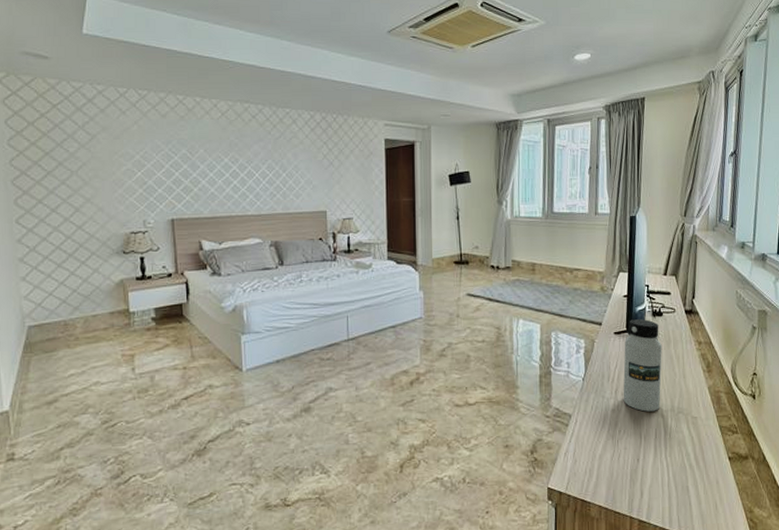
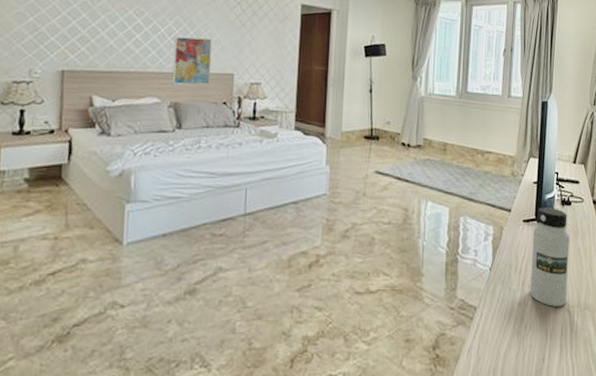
wall art: none [269,179,305,225] -> present [172,35,212,86]

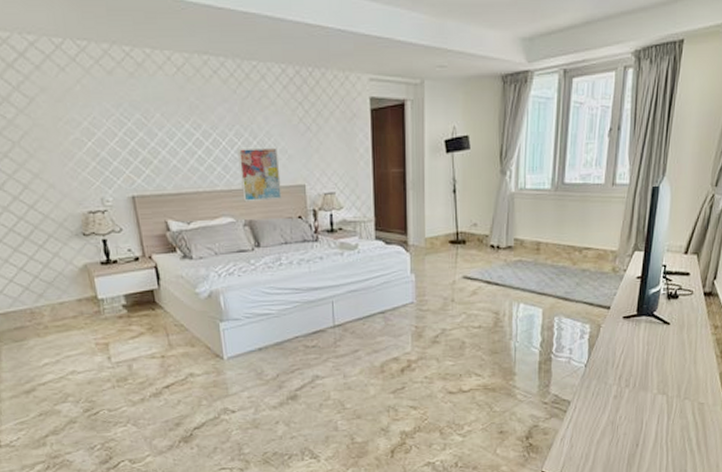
water bottle: present [530,207,570,307] -> none [626,302,674,398]

